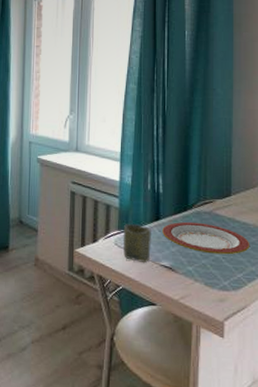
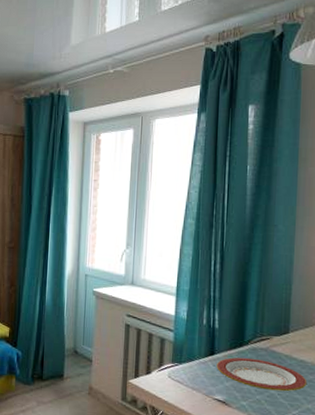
cup: present [123,224,151,264] -> none [176,357,205,397]

